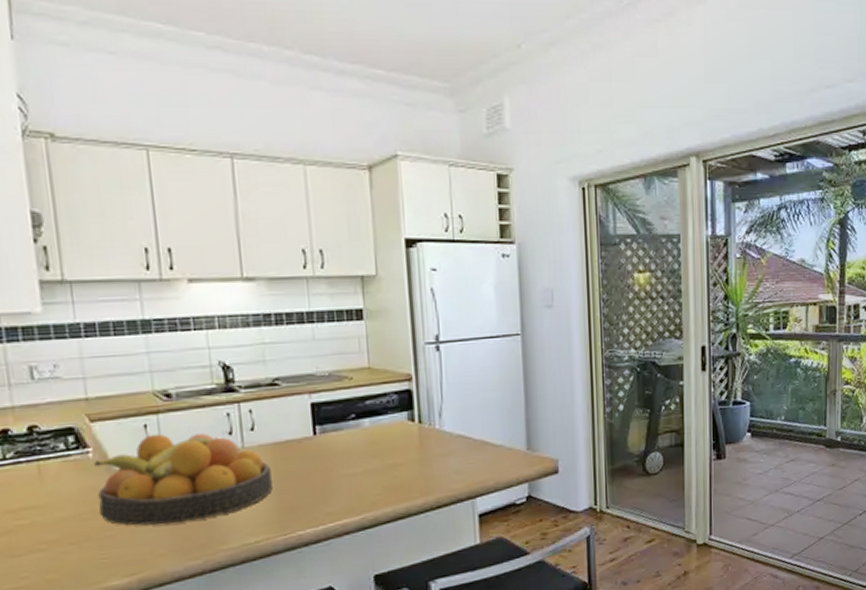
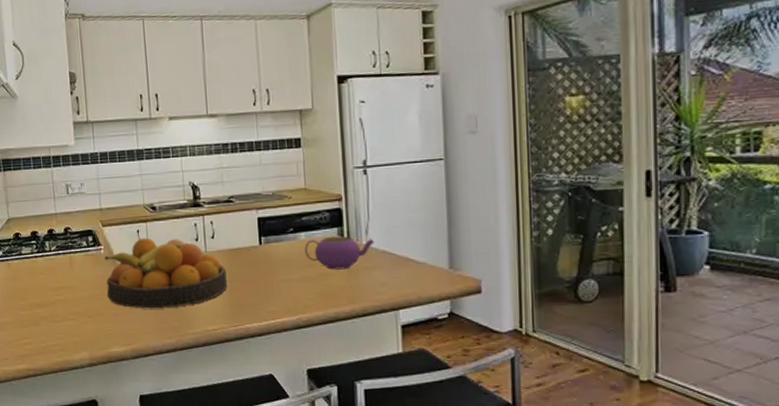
teapot: none [369,420,449,460] -> present [304,236,375,270]

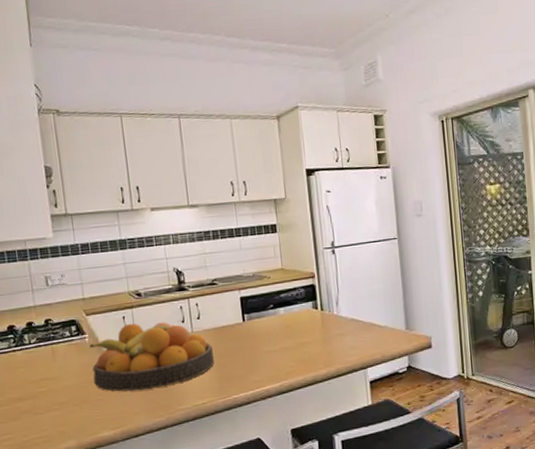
teapot: present [304,236,375,270] -> none [284,308,344,339]

